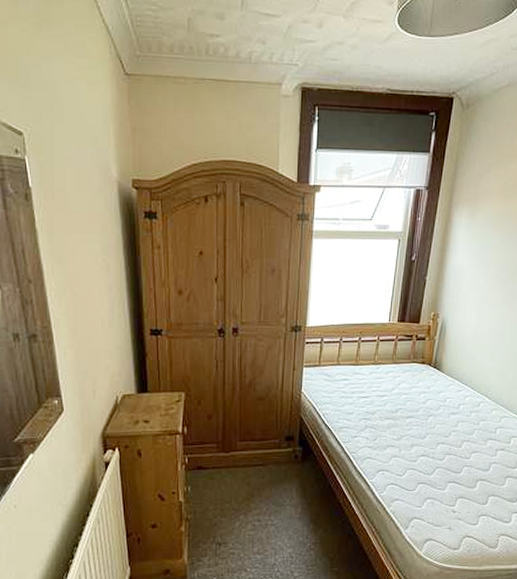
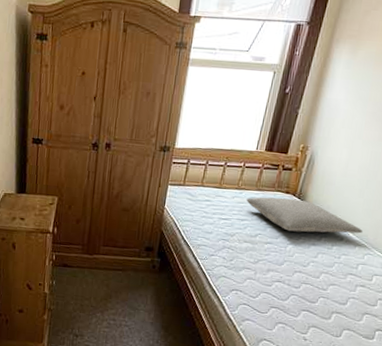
pillow: none [384,369,497,402] -> present [246,197,363,234]

